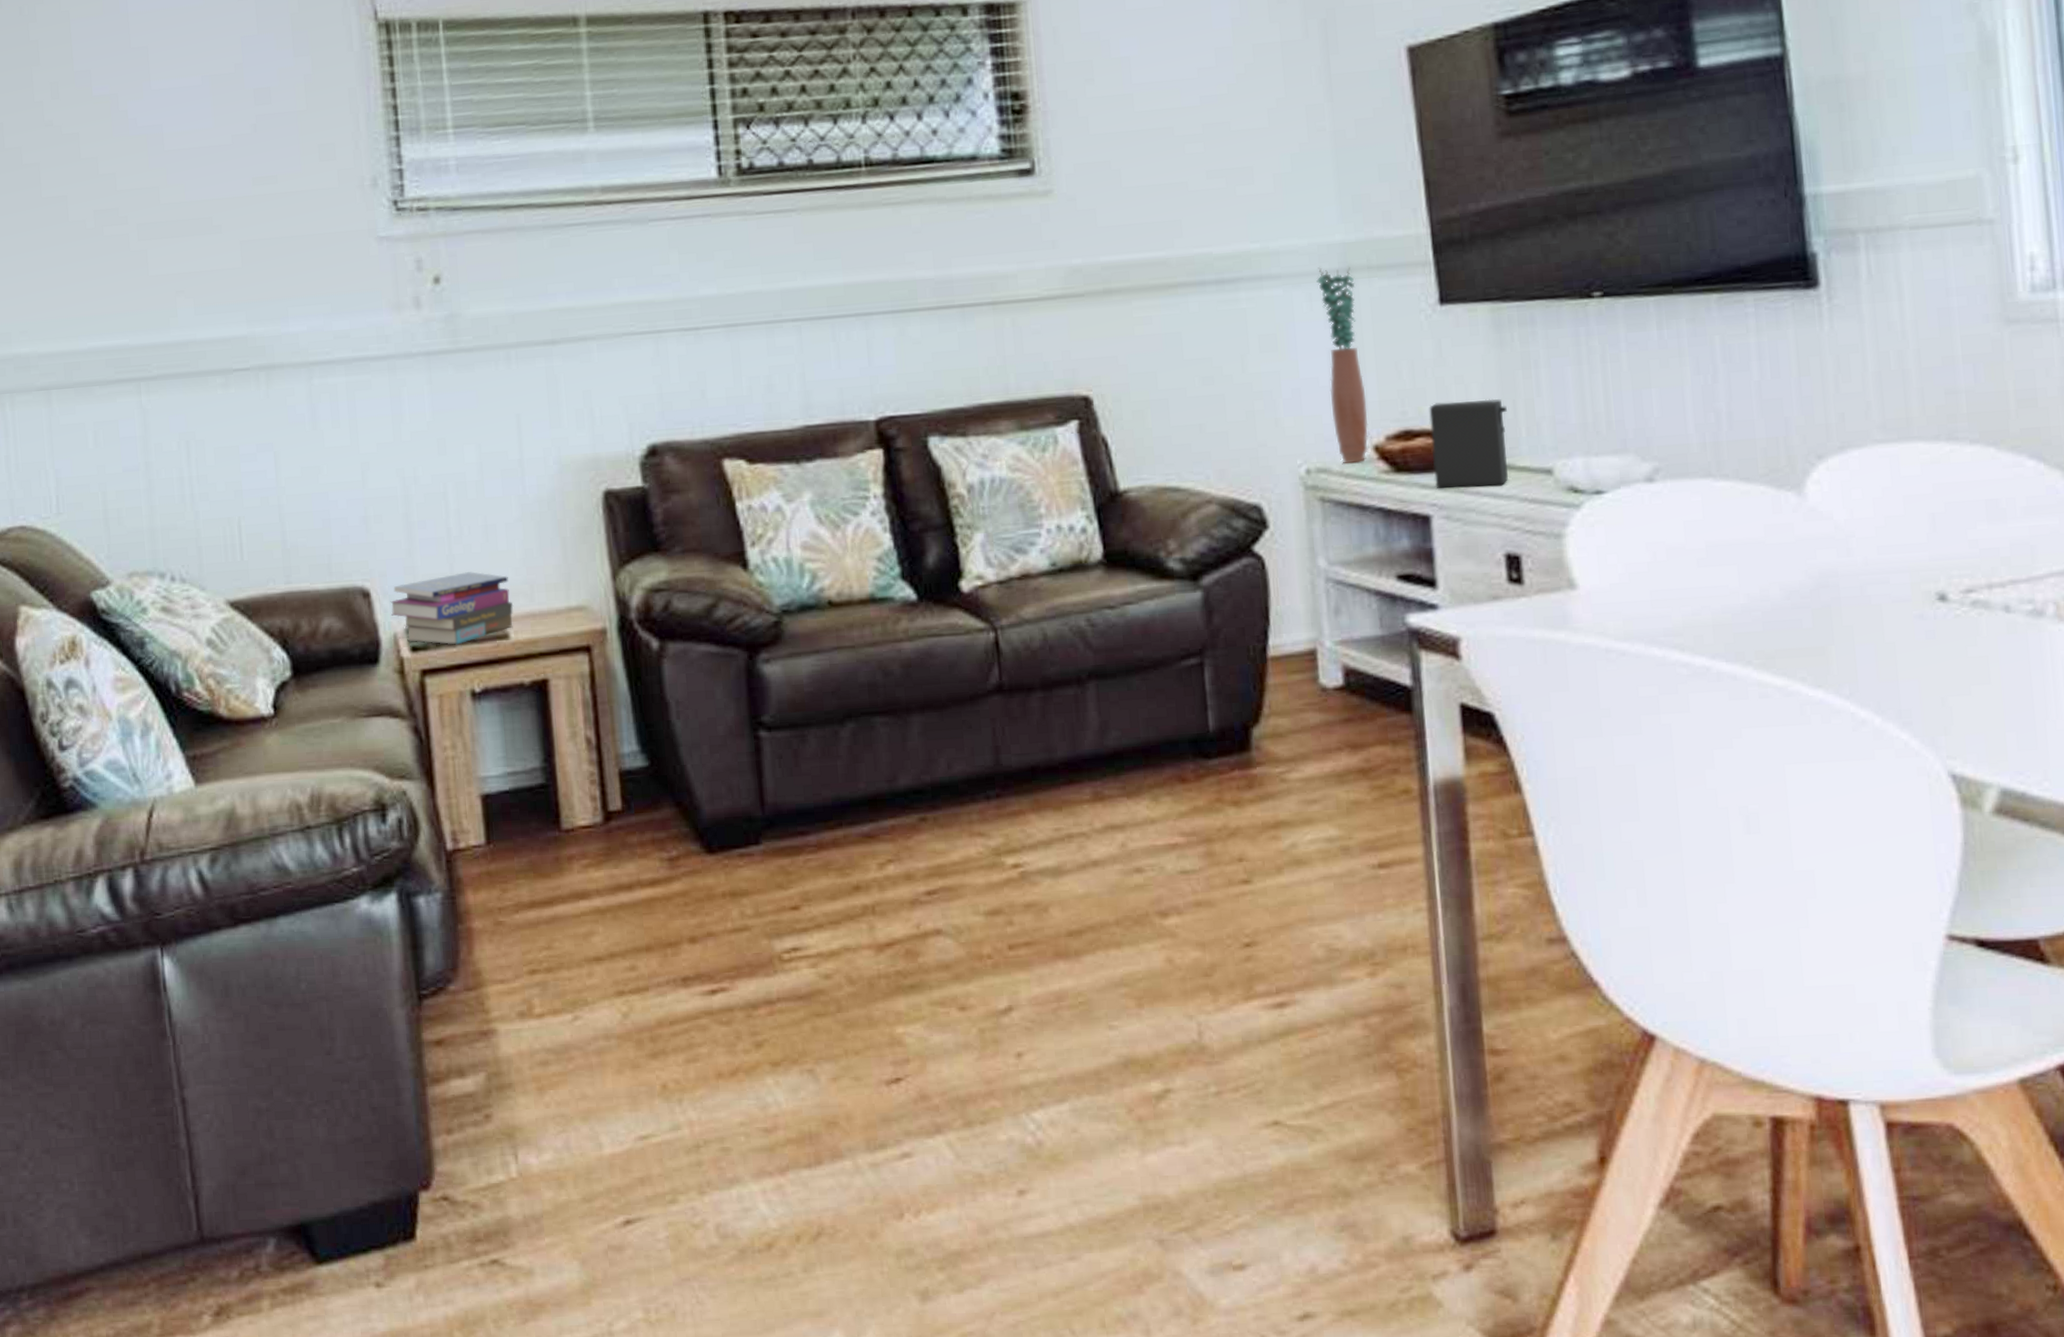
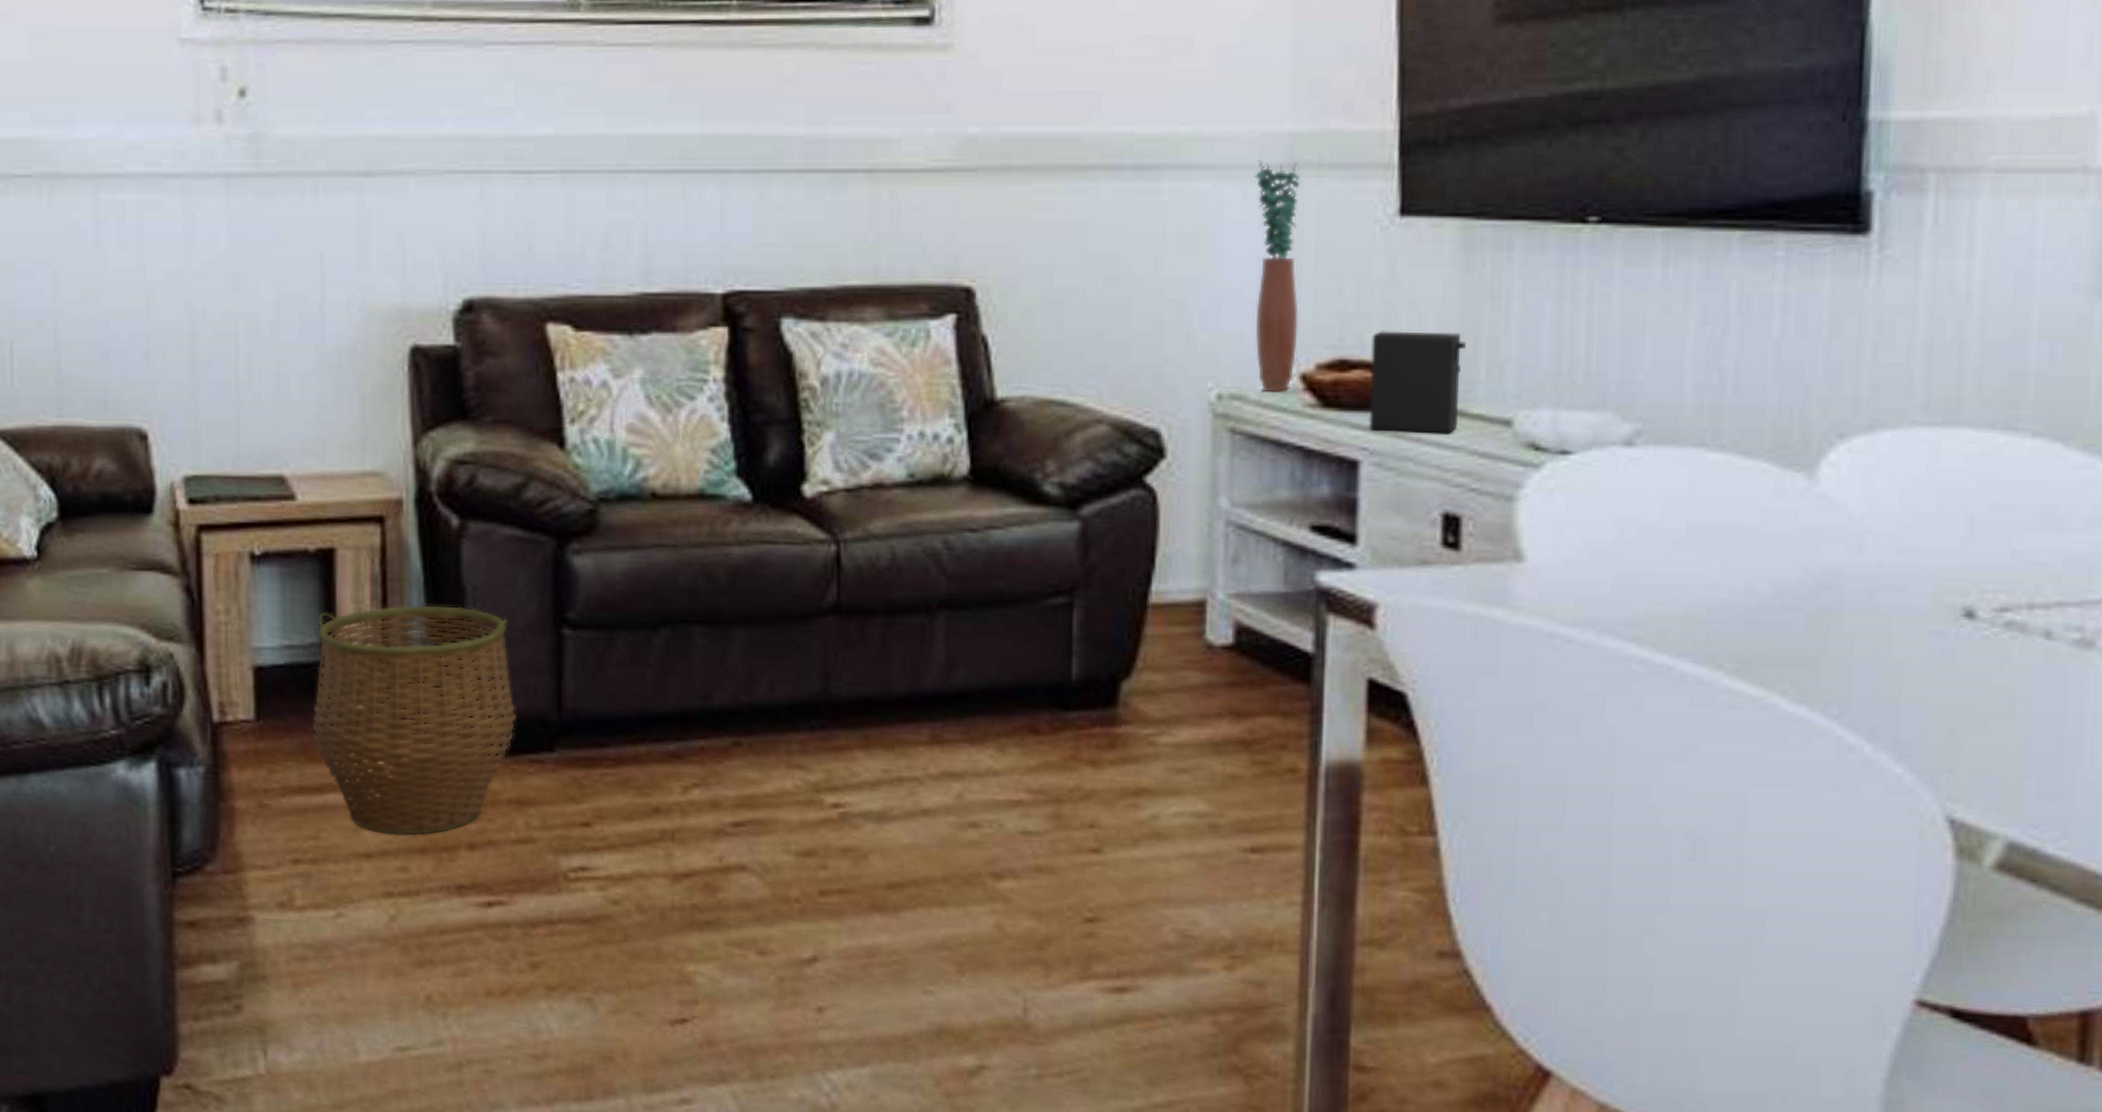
books: present [390,572,514,645] -> none [169,422,303,501]
basket: none [537,720,724,937] -> present [312,605,516,836]

